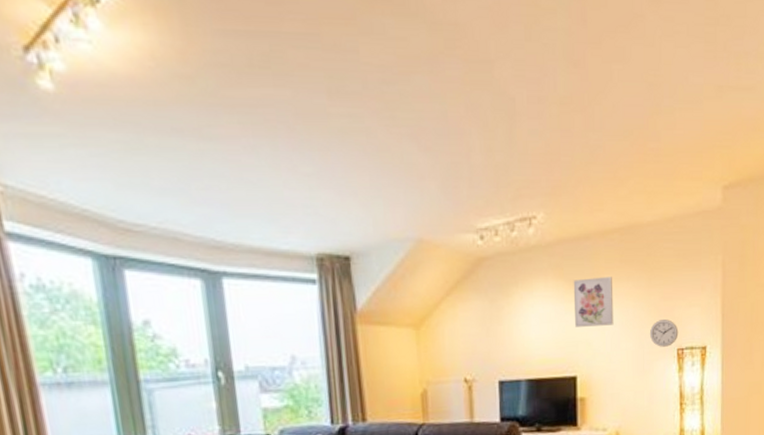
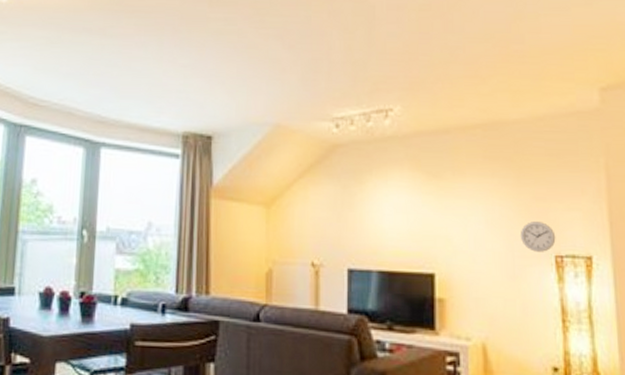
wall art: present [573,276,614,327] -> none [431,171,477,222]

